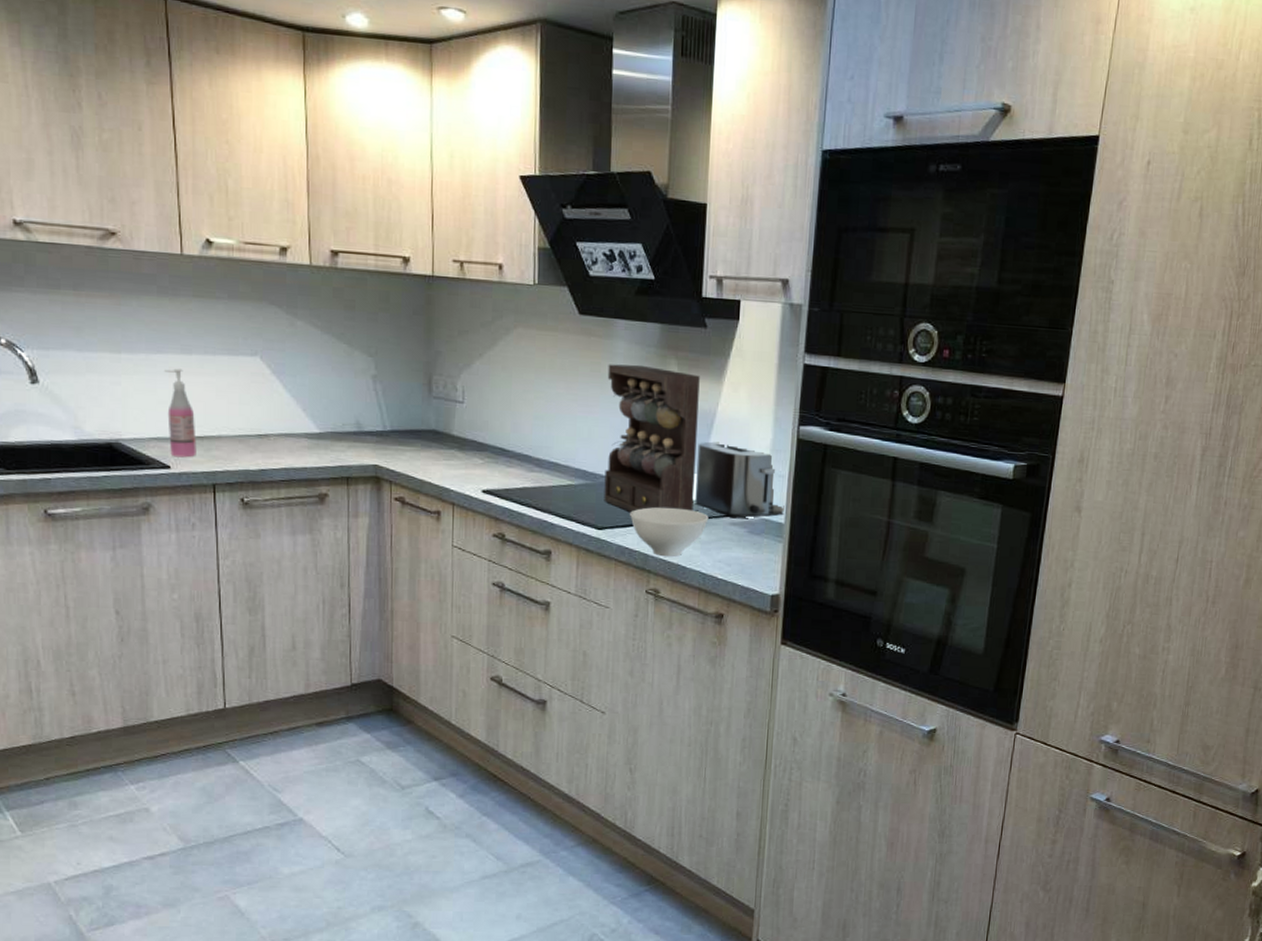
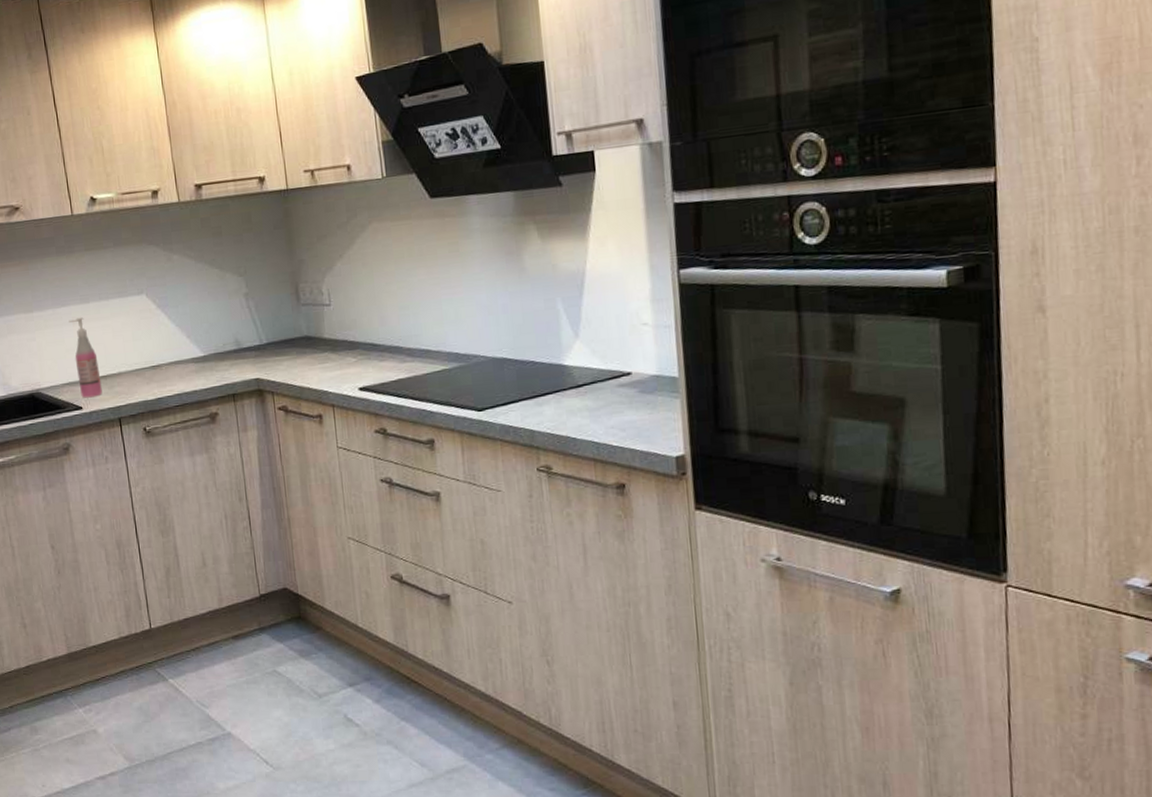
spice rack: present [604,364,700,513] -> none [465,236,575,389]
bowl: present [630,507,709,558] -> none [509,377,594,431]
toaster: present [695,441,785,519] -> none [570,301,677,380]

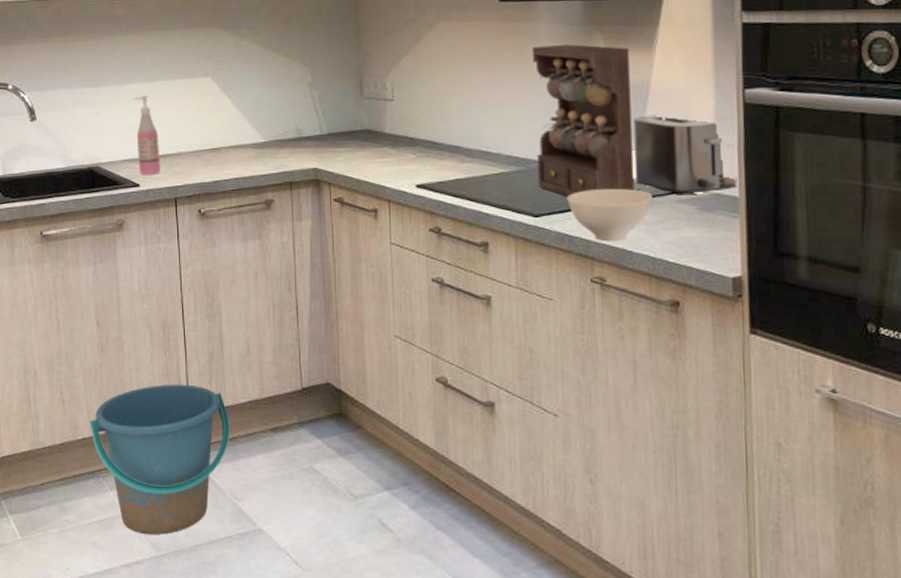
bucket: none [52,600,193,746] -> present [89,384,230,535]
spice rack: none [465,236,575,389] -> present [532,44,635,197]
bowl: none [509,377,594,431] -> present [567,188,653,242]
toaster: none [570,301,677,380] -> present [633,114,737,196]

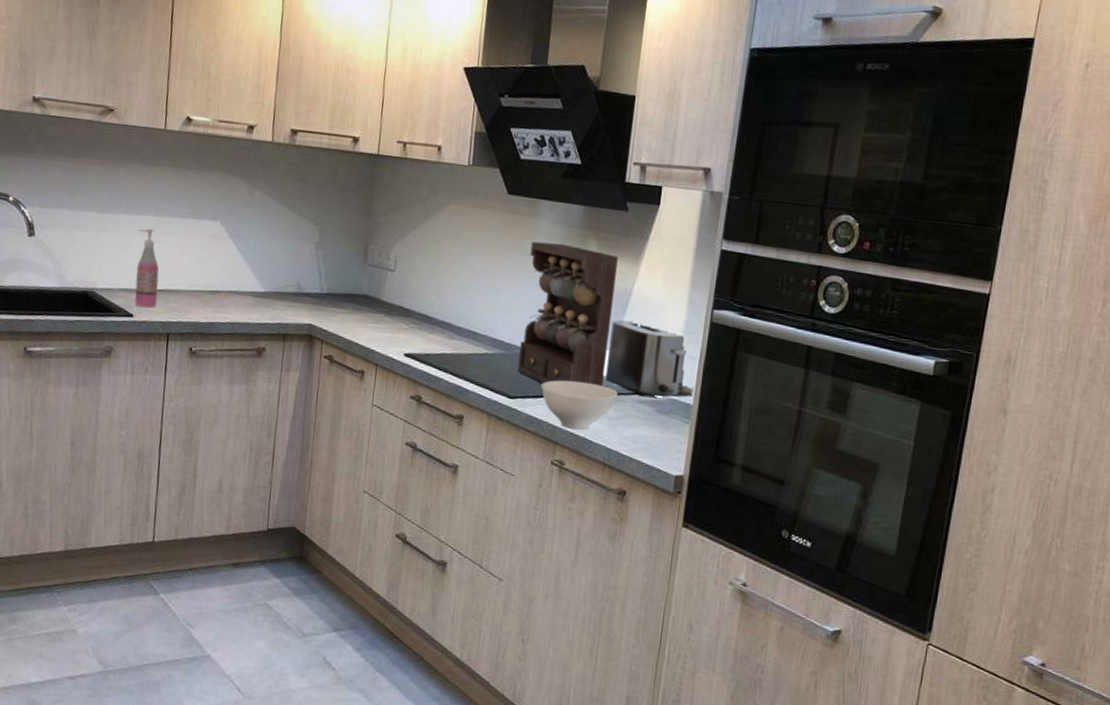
bucket: present [89,384,230,535] -> none [50,510,193,652]

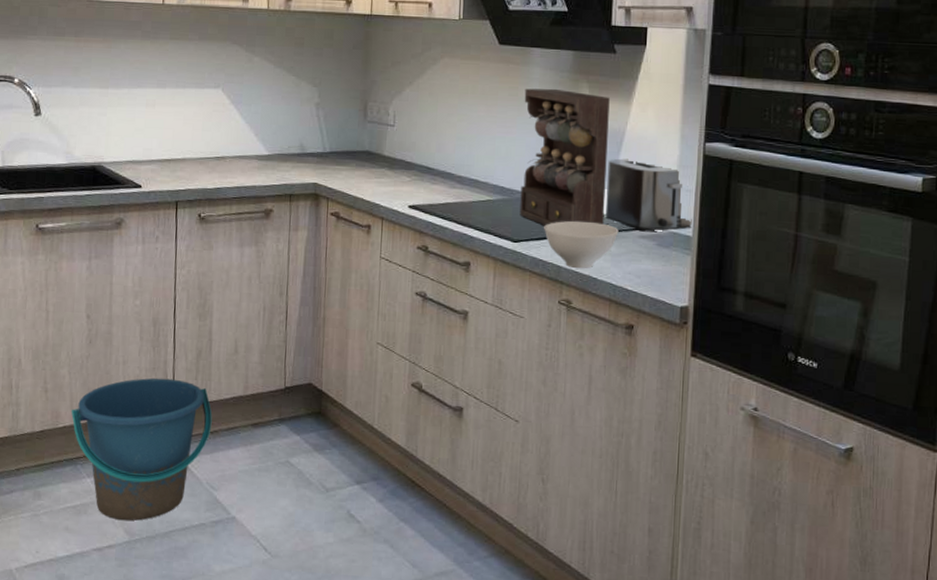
bucket: none [50,510,193,652] -> present [71,377,212,521]
soap dispenser: present [134,228,160,308] -> none [142,101,165,178]

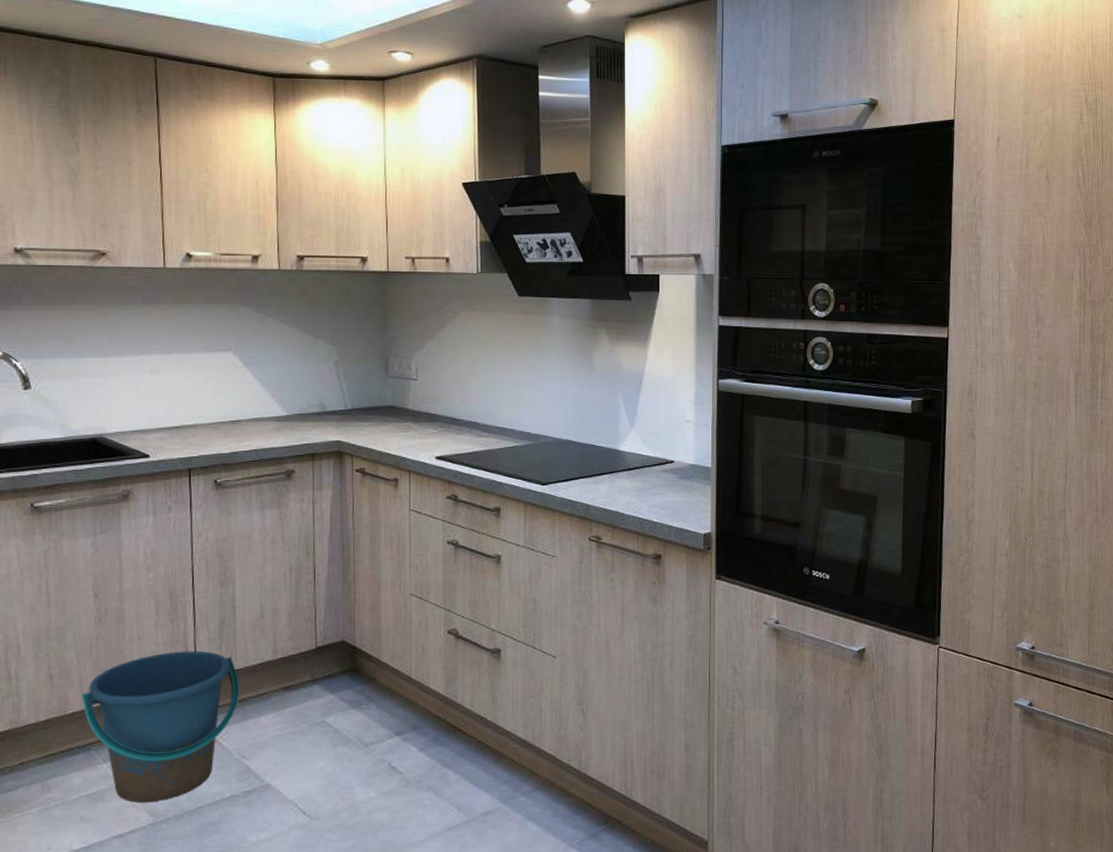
spice rack: present [519,88,610,226] -> none [545,336,628,468]
bowl: present [544,220,619,269] -> none [571,460,642,506]
toaster: present [605,158,692,232] -> none [629,398,710,466]

